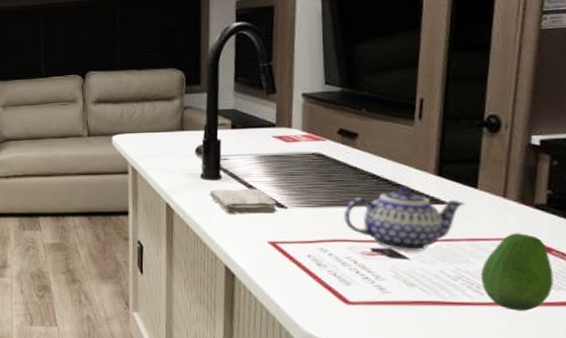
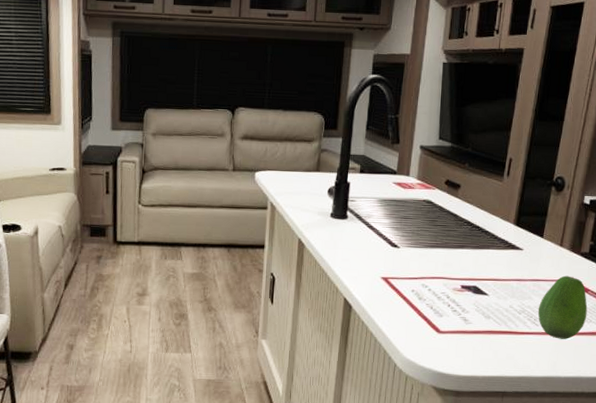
washcloth: present [209,188,277,214] -> none [336,228,392,253]
teapot: present [343,186,465,251] -> none [442,233,533,289]

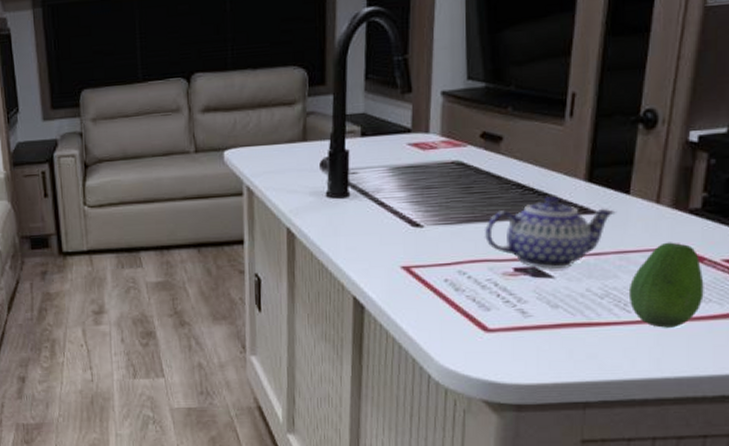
teapot: none [442,233,533,289] -> present [484,195,616,269]

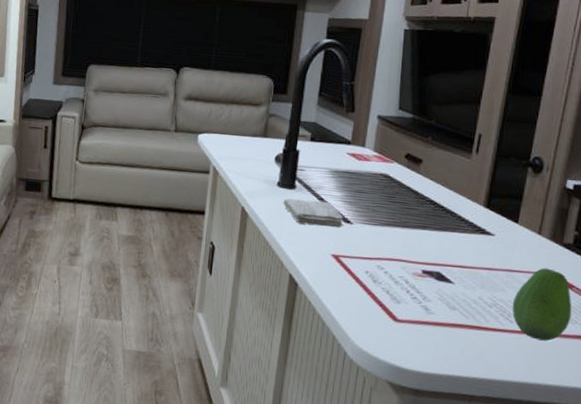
washcloth: none [335,205,412,237] -> present [283,198,344,228]
teapot: present [484,195,616,269] -> none [400,214,506,277]

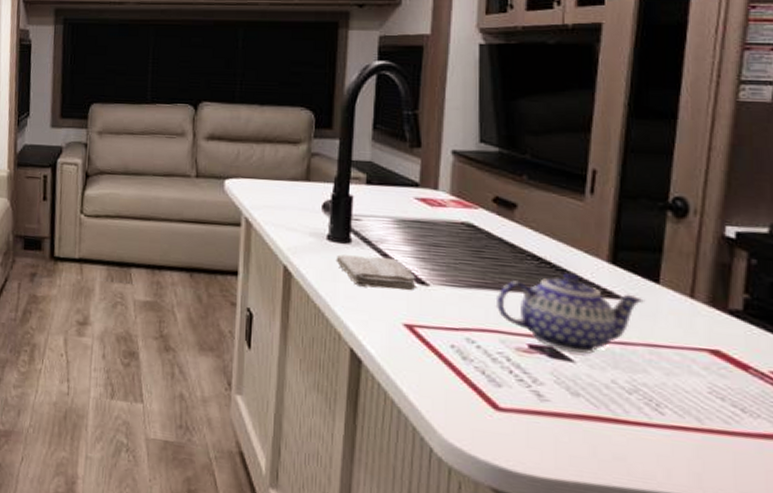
teapot: none [400,214,506,277] -> present [495,272,644,354]
fruit: present [512,267,572,341] -> none [661,342,751,441]

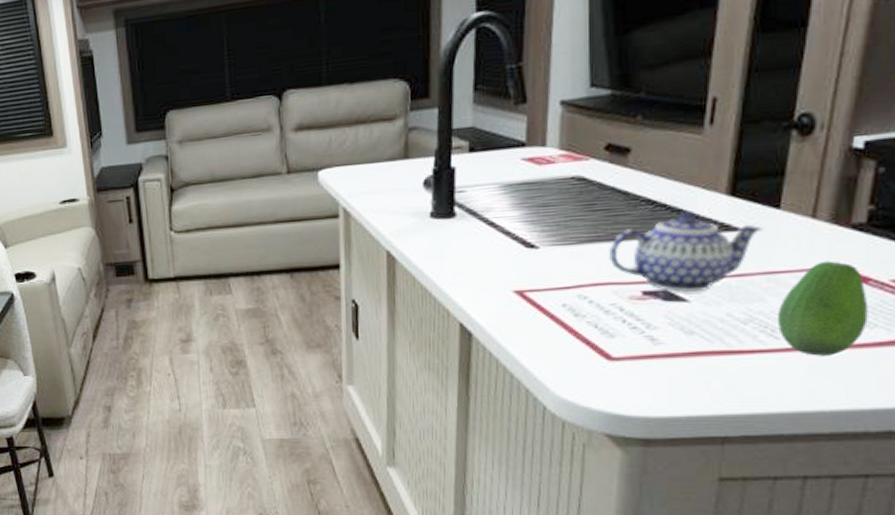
washcloth: present [336,254,416,291] -> none [440,225,526,260]
fruit: none [661,342,751,441] -> present [777,261,868,356]

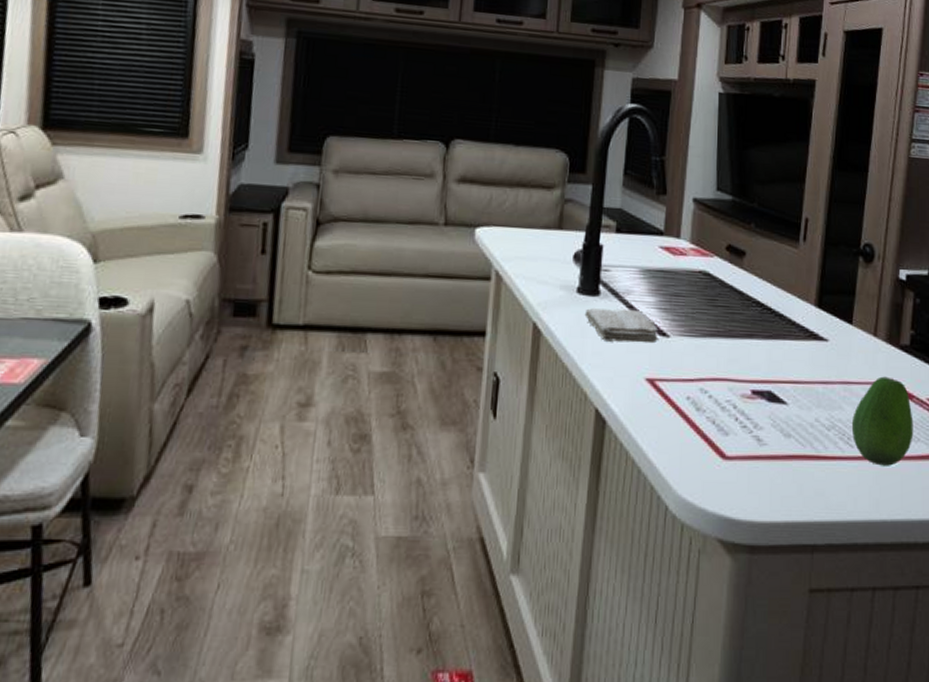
washcloth: none [440,225,526,260] -> present [584,308,659,344]
teapot: present [608,211,763,292] -> none [725,317,841,395]

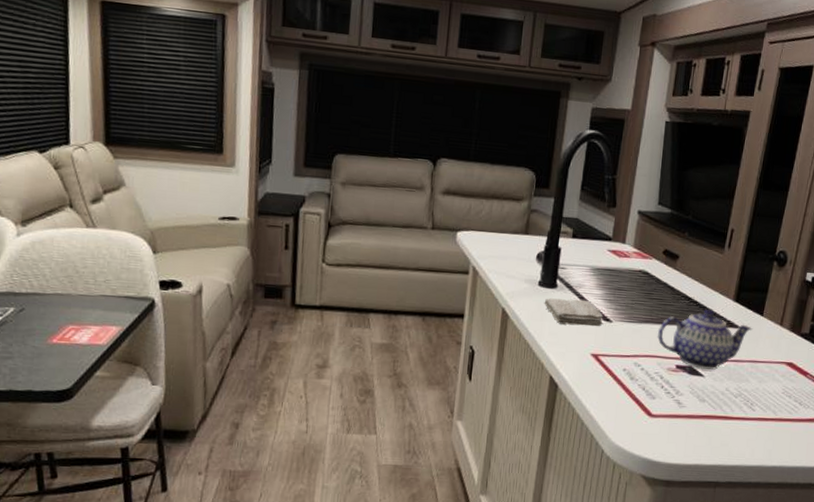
teapot: none [725,317,841,395] -> present [657,309,752,370]
fruit: present [851,376,914,466] -> none [754,357,806,426]

